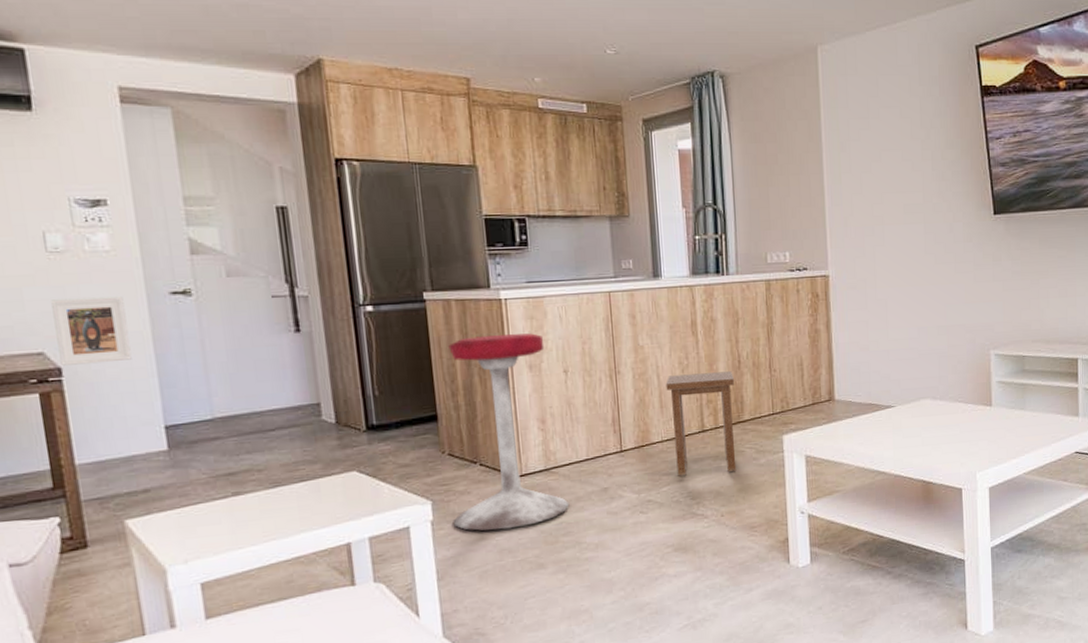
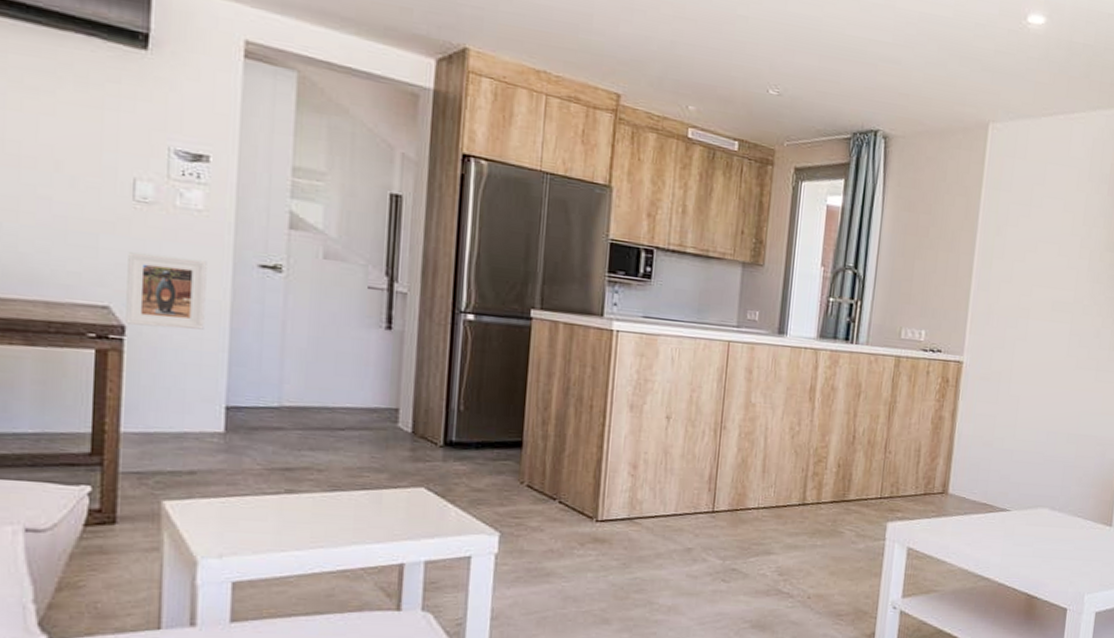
stool: present [448,333,570,531] -> none [519,364,651,576]
stool: present [665,371,737,476] -> none [768,440,846,552]

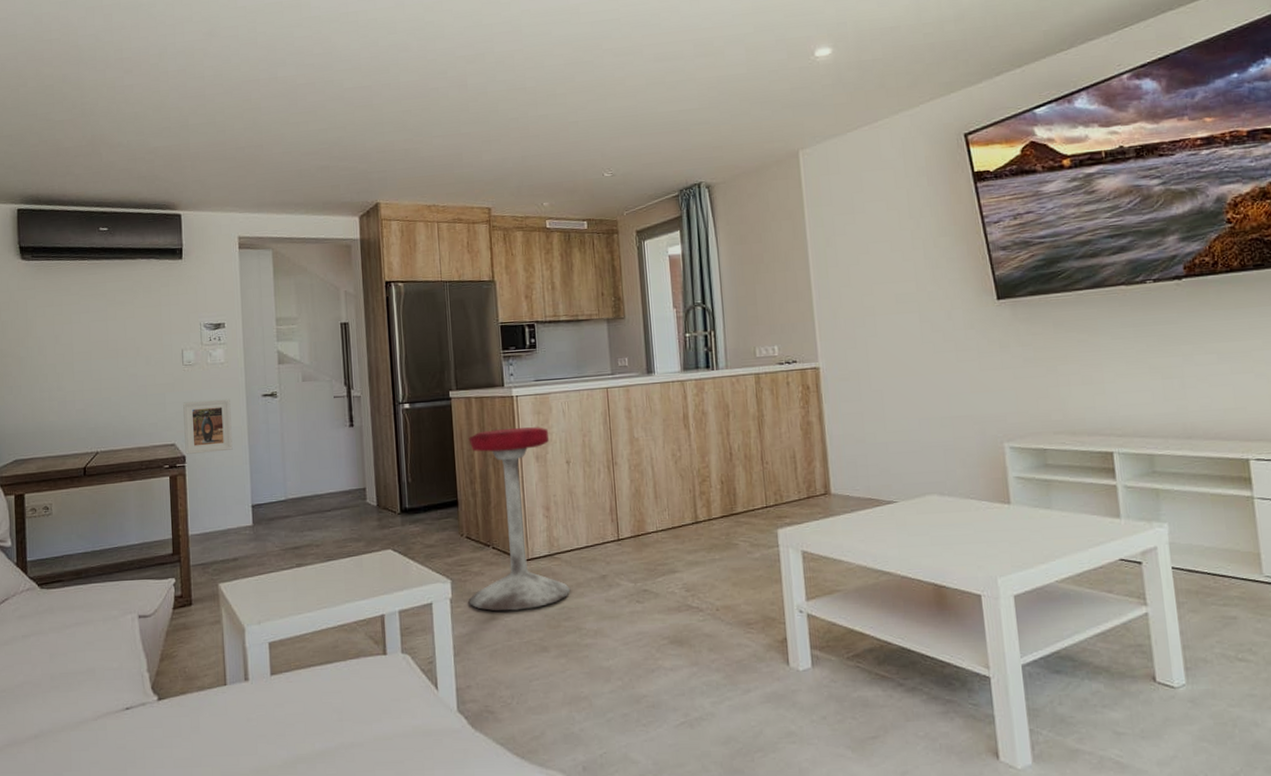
stool: none [519,364,651,576] -> present [468,427,571,612]

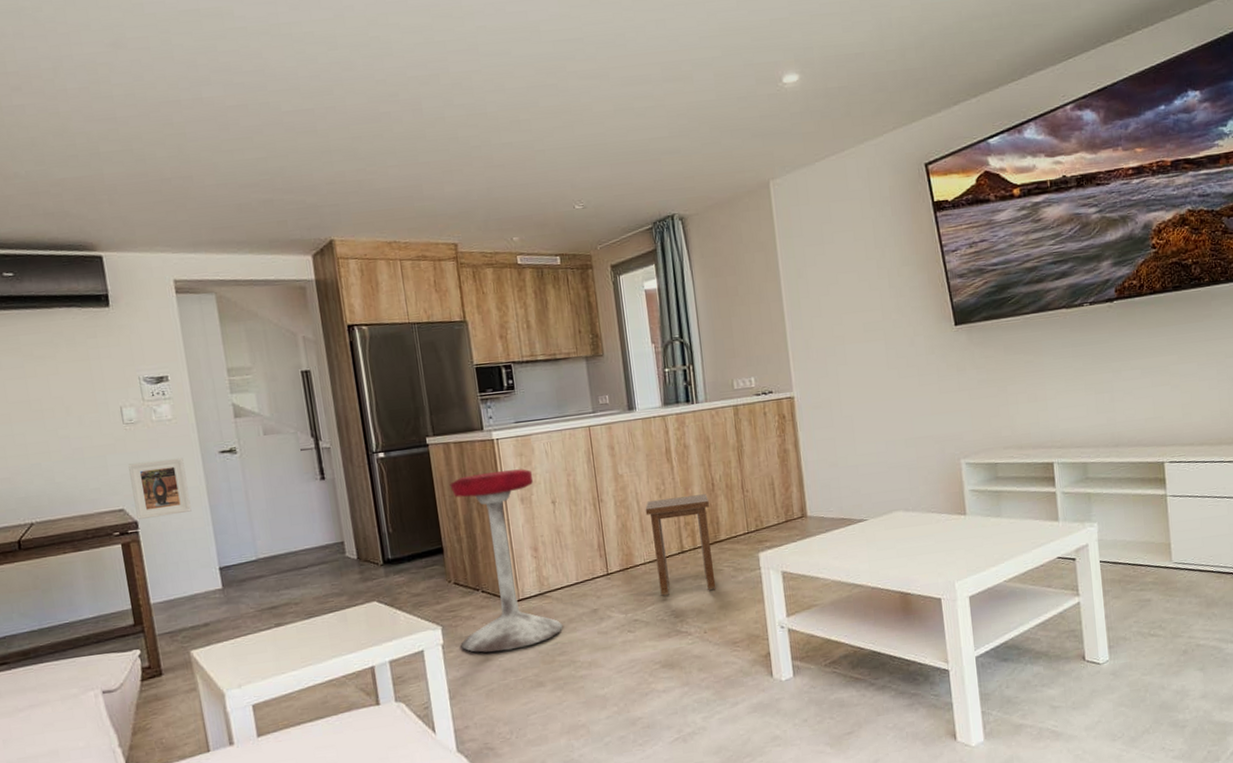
stool: none [659,463,731,567] -> present [645,494,716,596]

